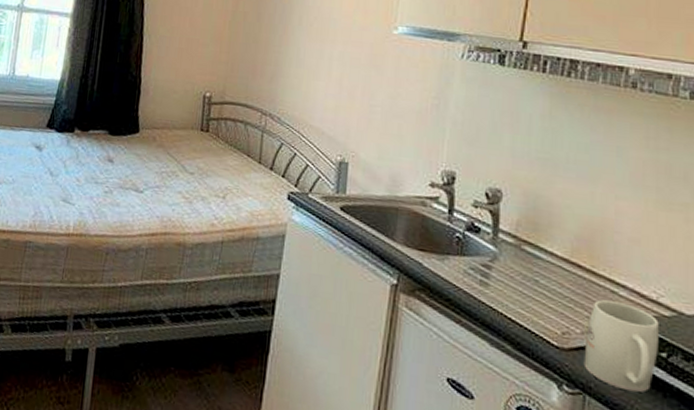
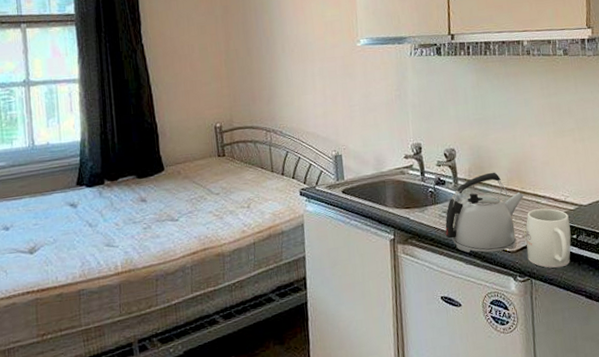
kettle: none [468,233,594,346] -> present [445,172,525,253]

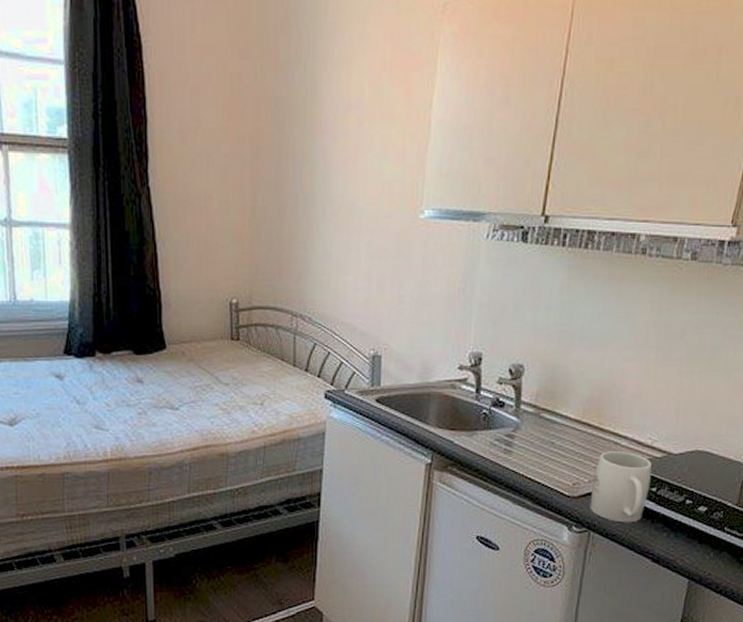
kettle: present [445,172,525,253] -> none [494,399,601,495]

